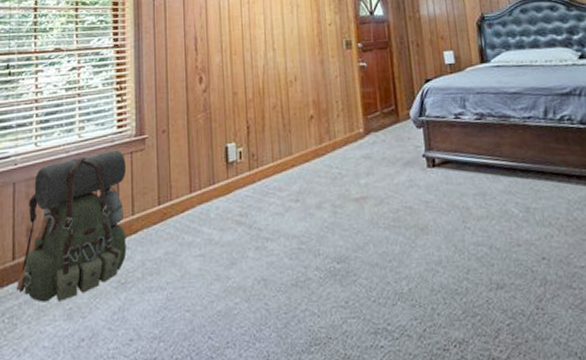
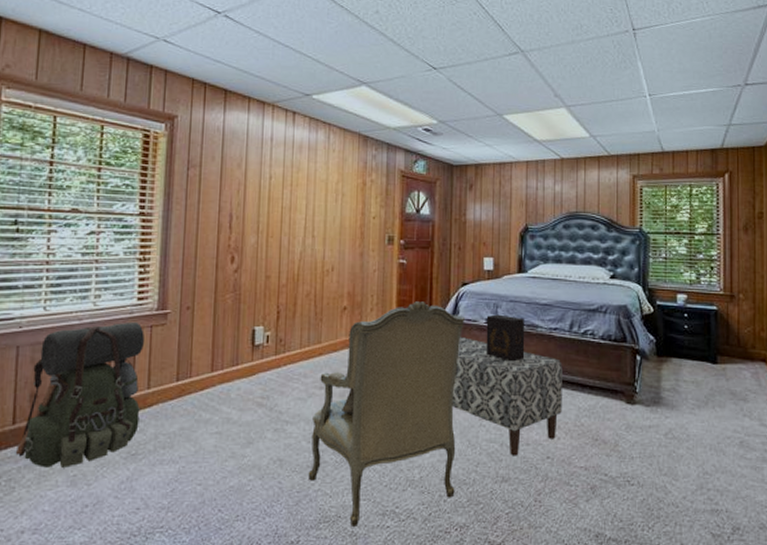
armchair: none [292,102,448,350] -> present [308,301,464,528]
bench: none [429,134,551,260] -> present [451,336,562,456]
decorative box: none [454,108,501,157] -> present [486,314,525,362]

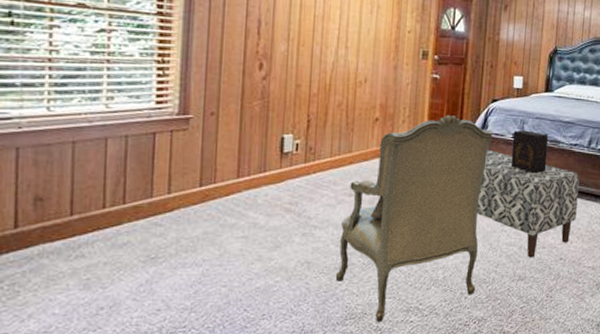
backpack: present [15,321,144,468] -> none [18,125,164,272]

